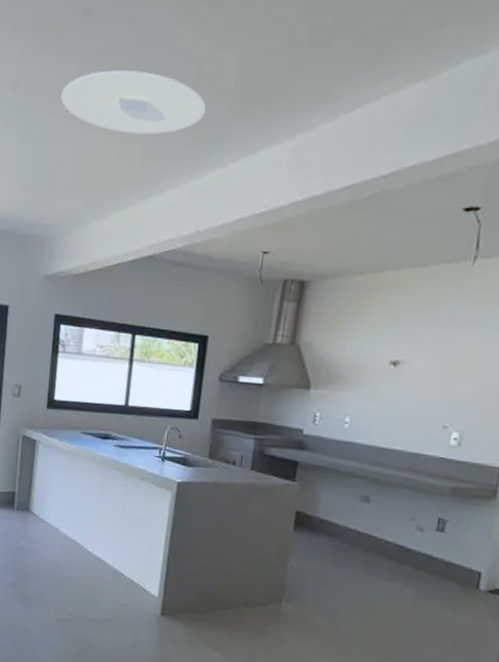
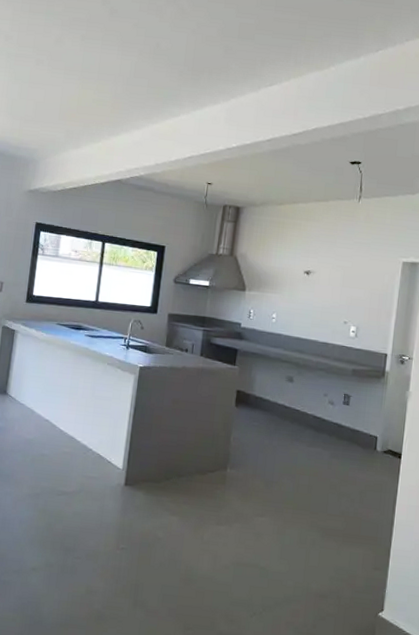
ceiling light: present [61,70,206,134] -> none [46,35,163,88]

